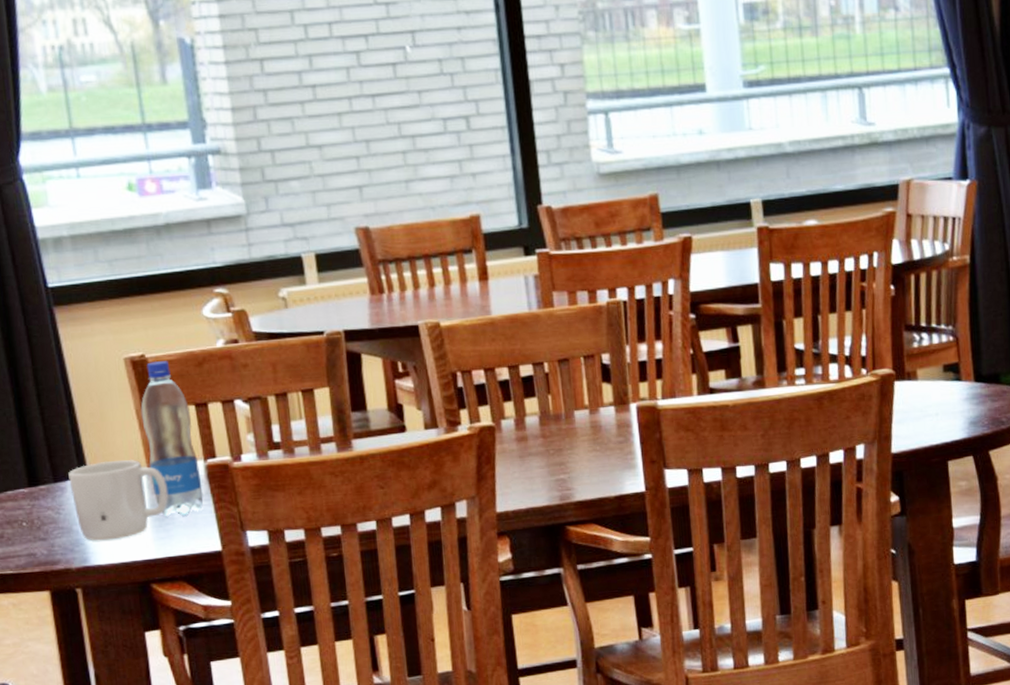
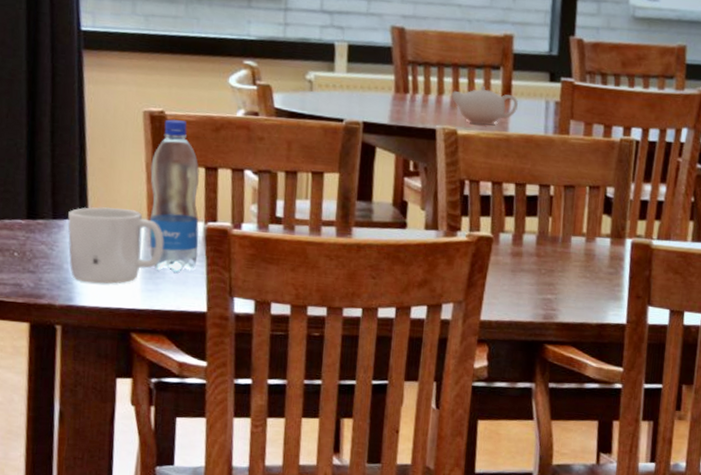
teapot: none [426,272,497,313] -> present [450,86,518,125]

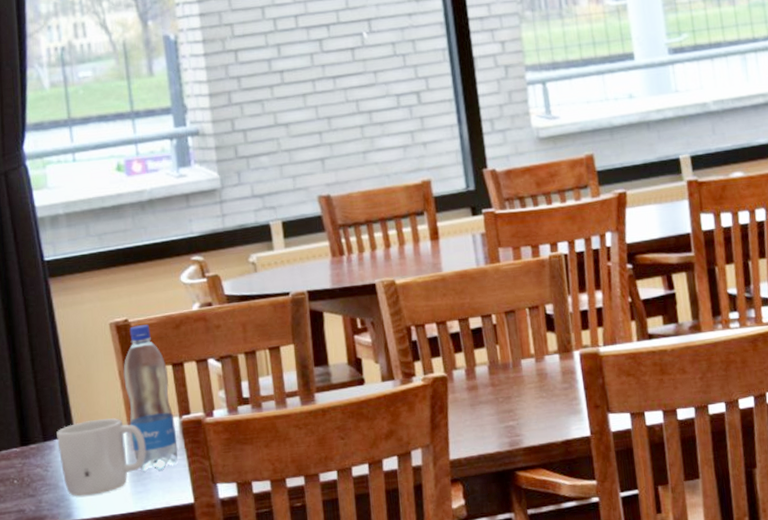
teapot: present [450,86,518,125] -> none [382,233,447,271]

